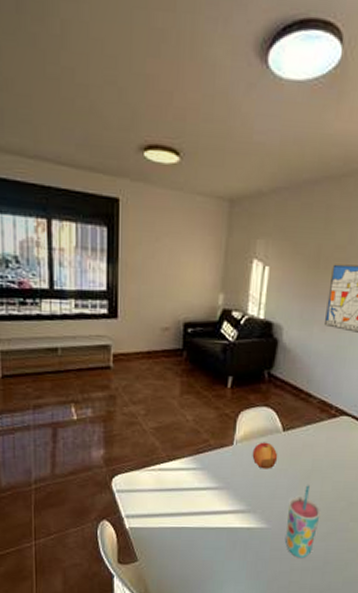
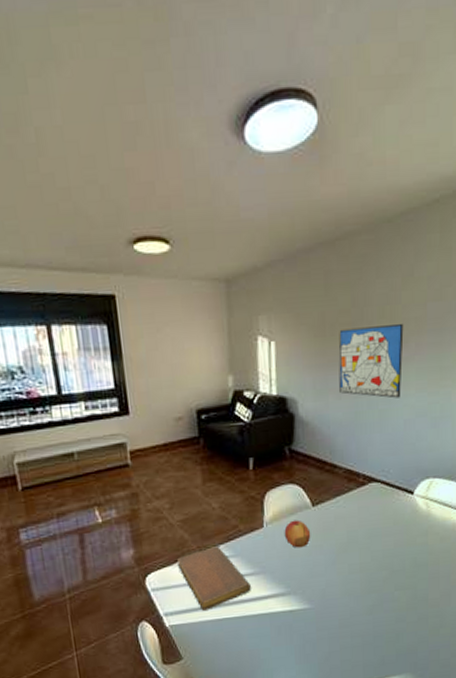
notebook: none [145,456,213,517] -> present [177,545,251,611]
cup: present [285,485,321,558] -> none [329,558,363,635]

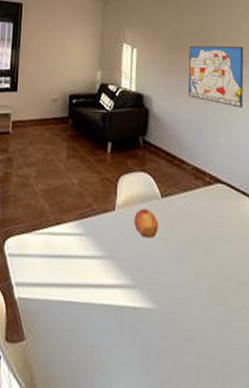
notebook: present [177,545,251,611] -> none [35,220,98,288]

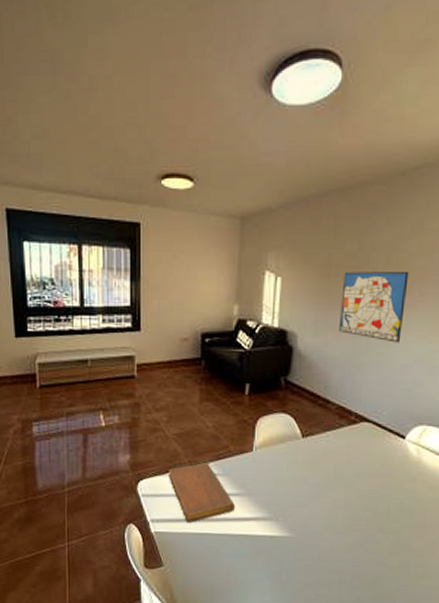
notebook: none [35,220,98,288] -> present [169,462,235,523]
apple: present [134,208,159,239] -> none [272,448,298,476]

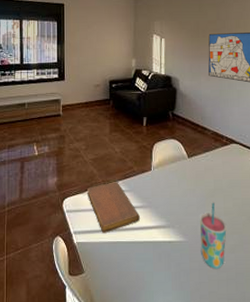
cup: none [310,493,345,570] -> present [200,202,227,269]

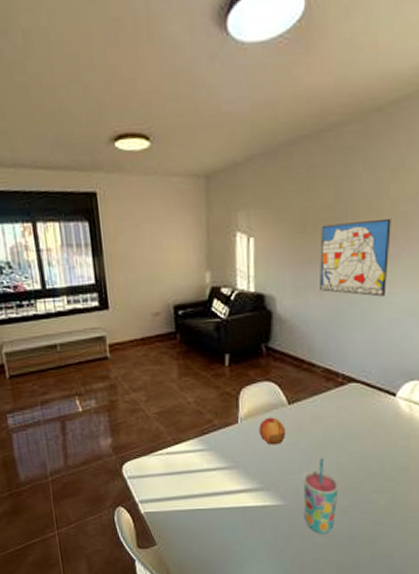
notebook: present [87,181,140,233] -> none [153,438,224,500]
apple: none [166,167,187,190] -> present [259,417,286,445]

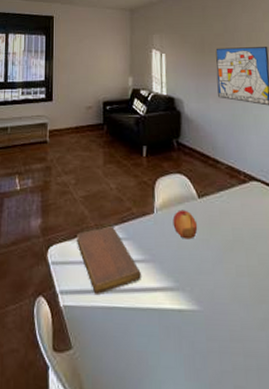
notebook: none [153,438,224,500] -> present [77,225,141,294]
cup: present [304,458,339,534] -> none [217,258,253,353]

